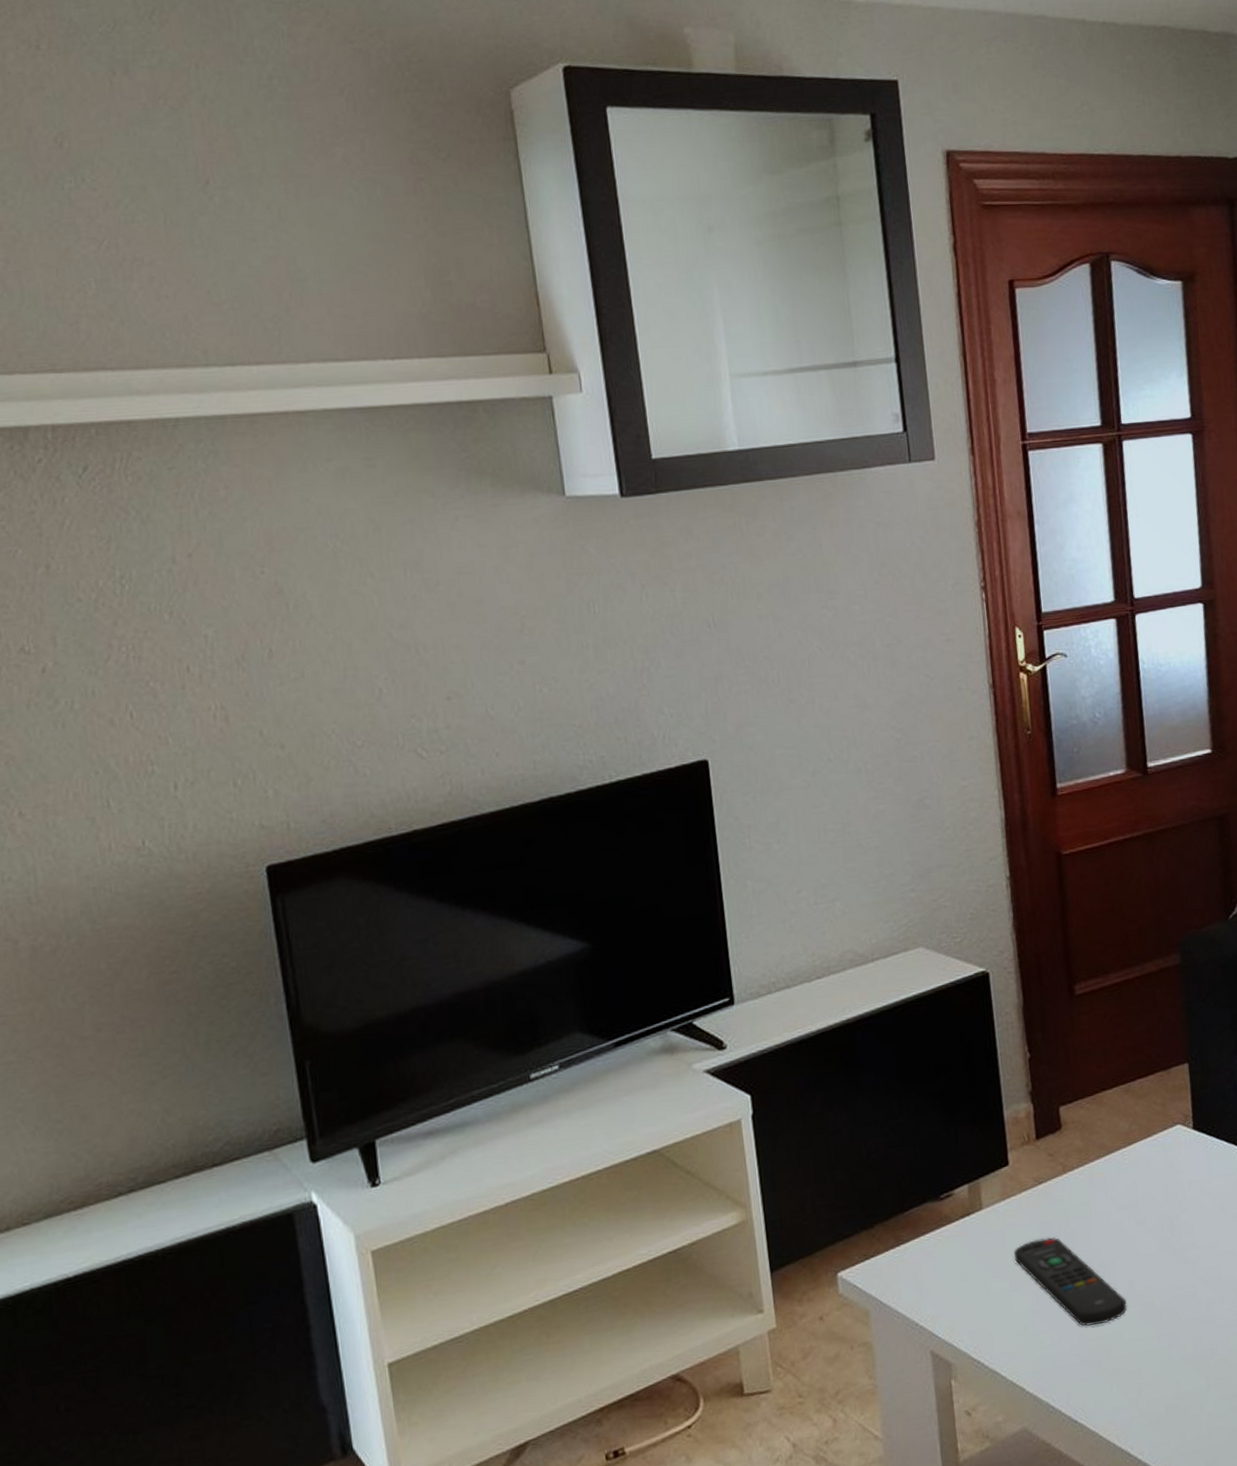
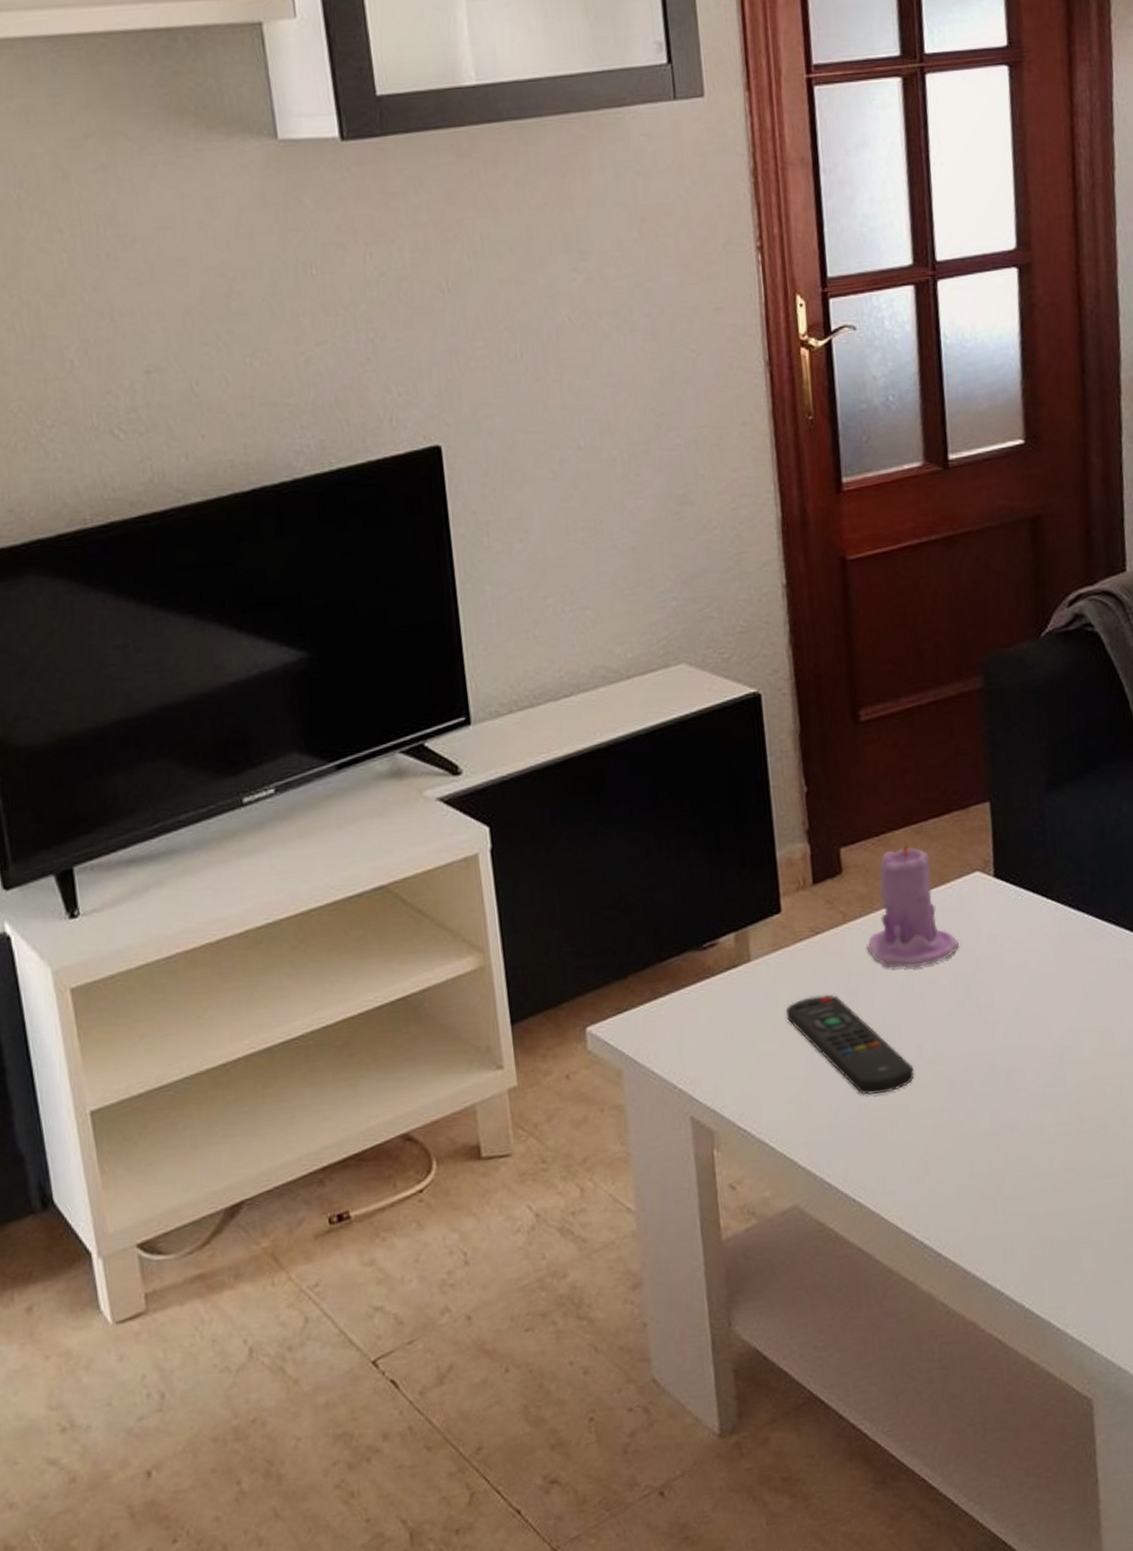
candle: none [1084,1097,1165,1212] -> present [867,838,960,968]

